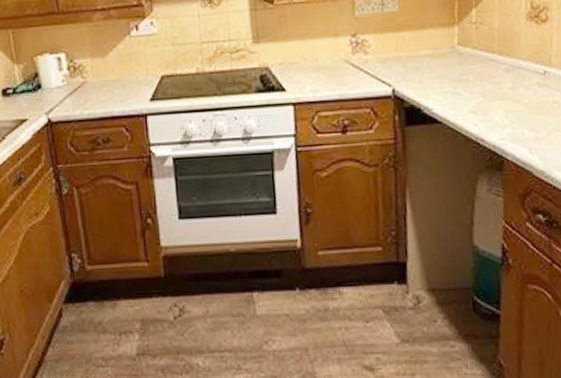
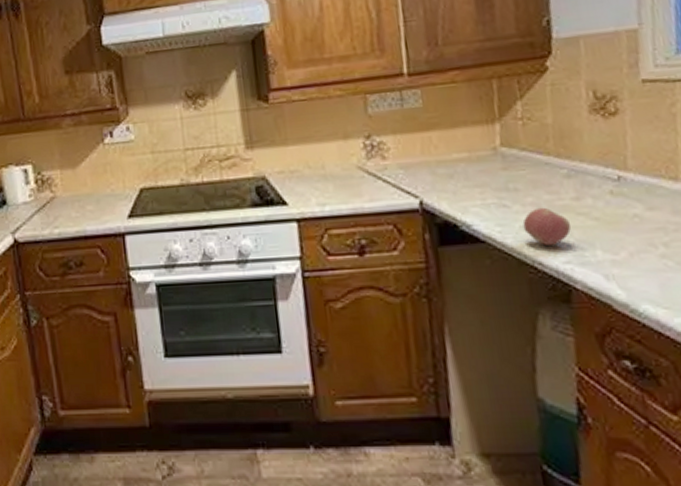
apple: none [471,95,507,125] -> present [522,207,572,245]

